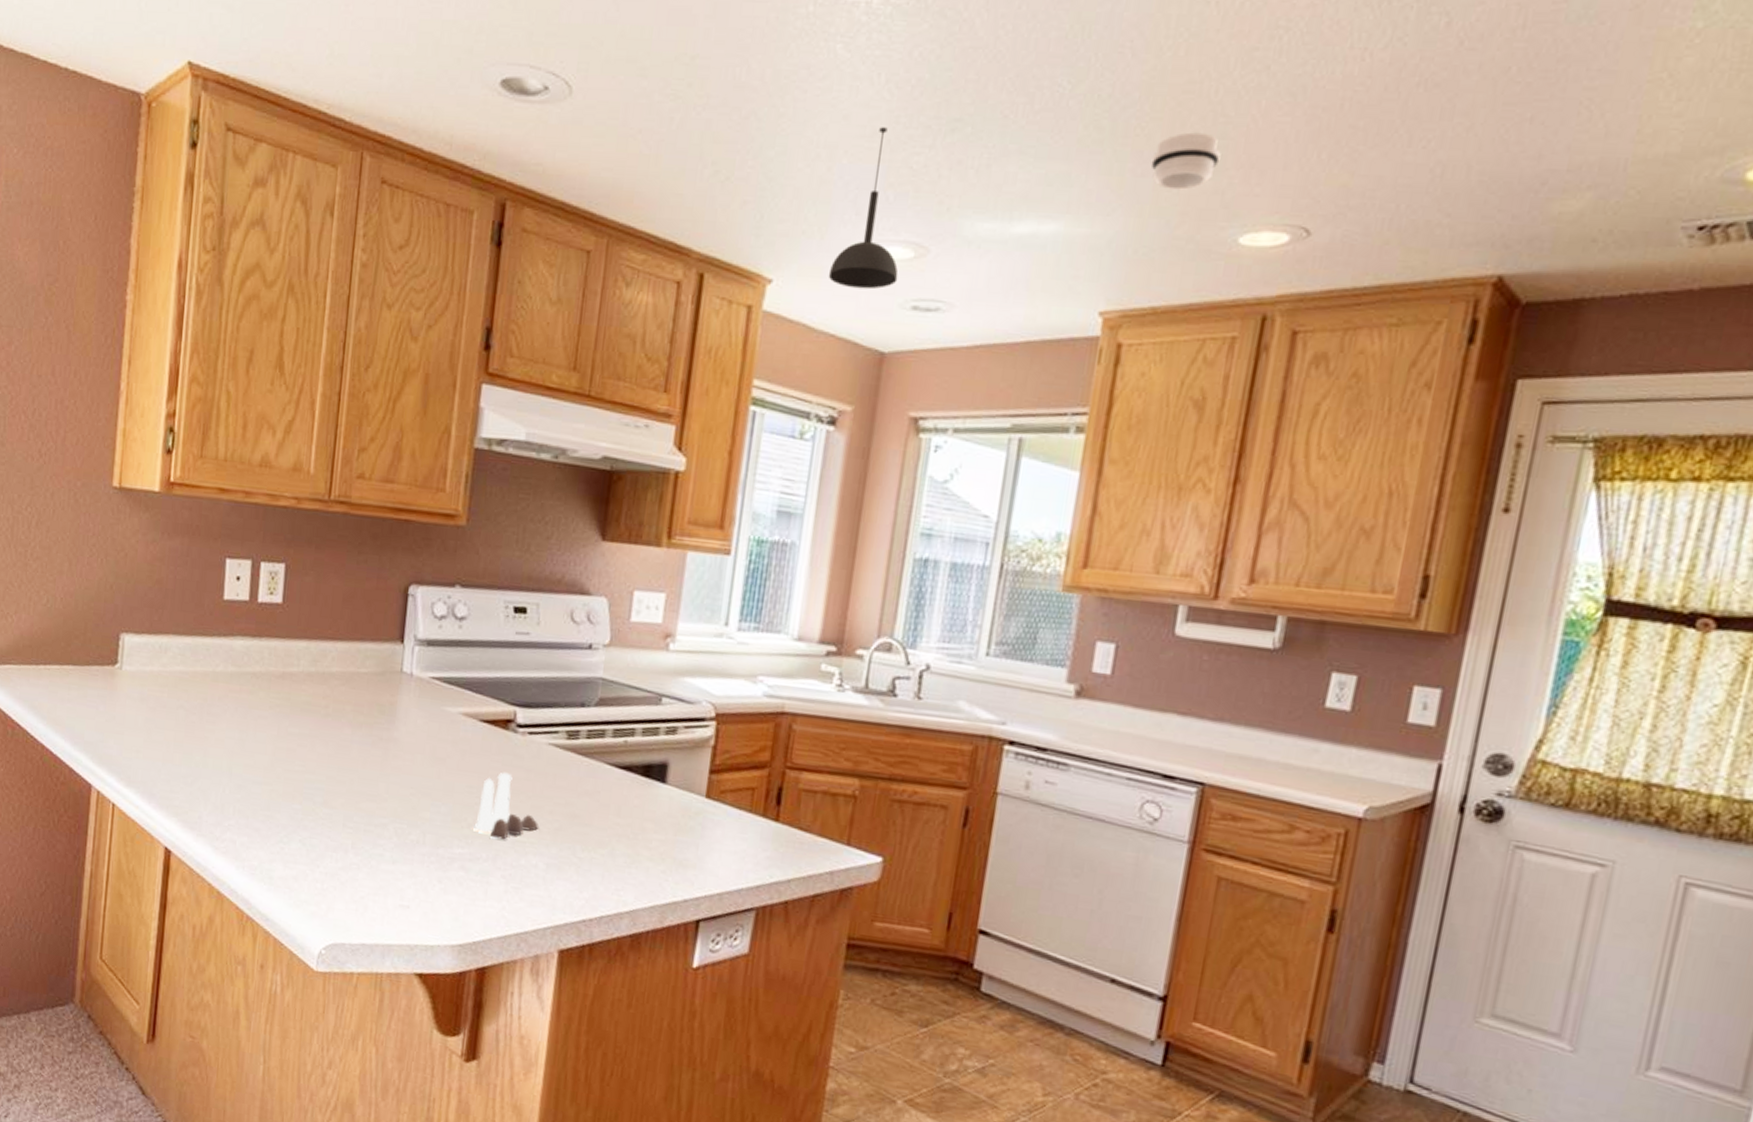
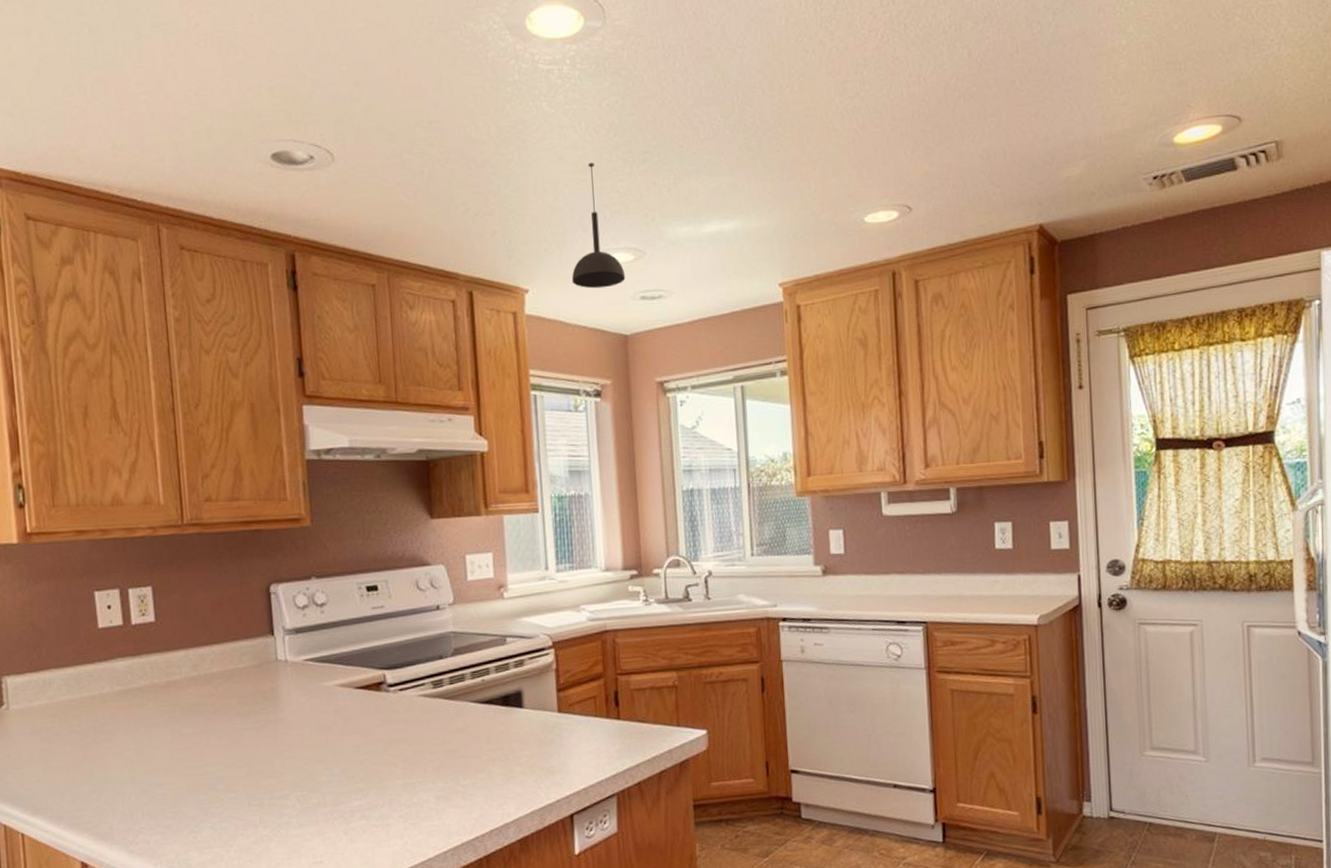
salt and pepper shaker set: present [472,772,539,840] -> none [365,727,424,786]
smoke detector: present [1150,132,1221,190] -> none [792,144,839,188]

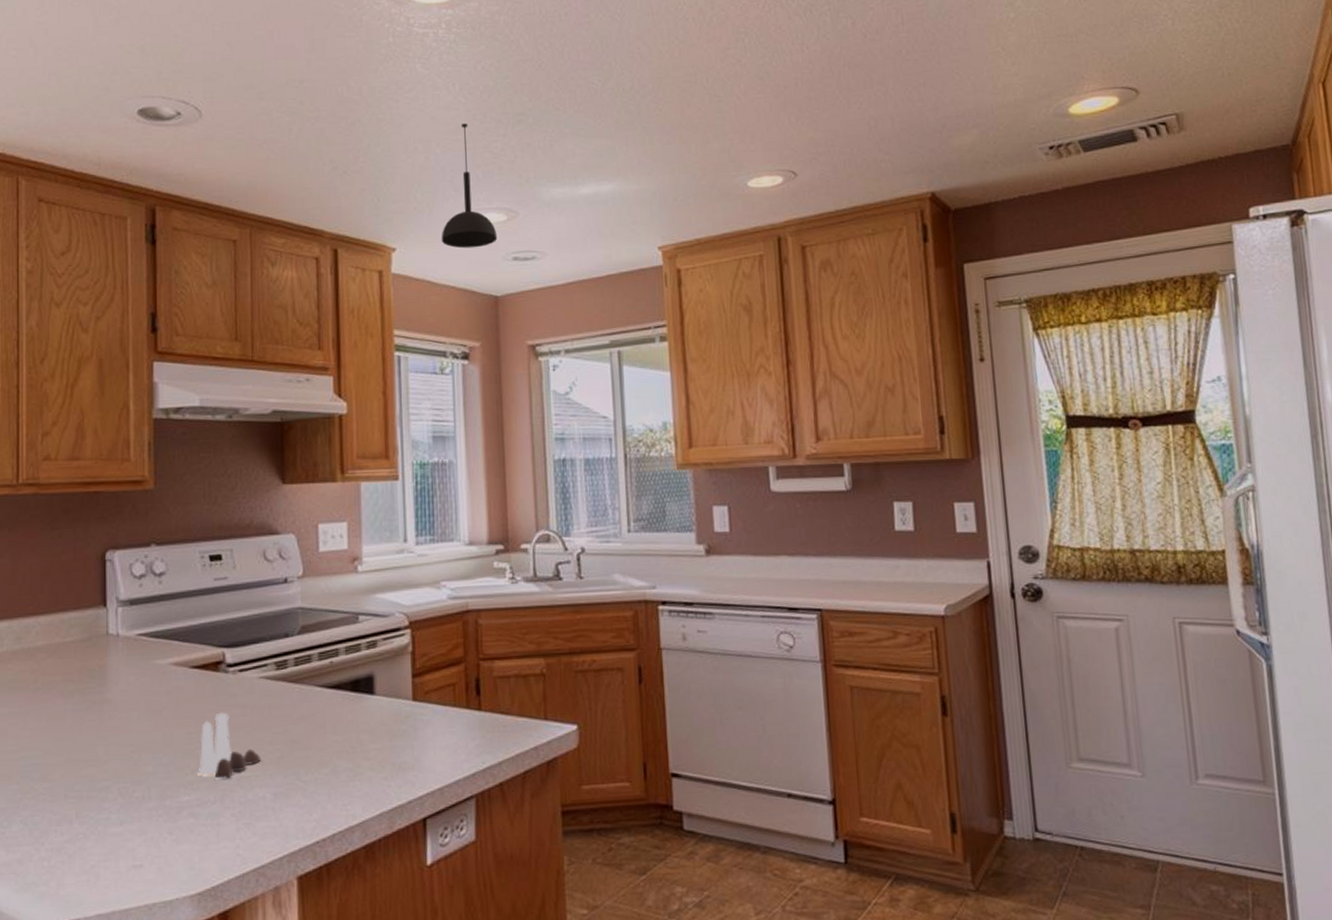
salt and pepper shaker set: none [365,727,424,786] -> present [196,712,262,779]

